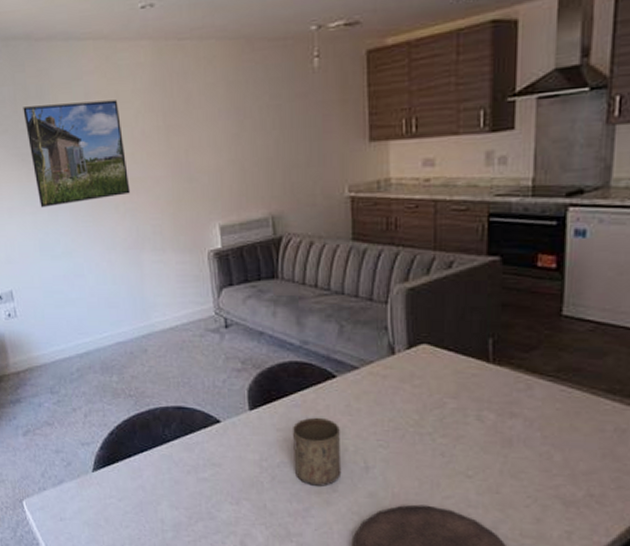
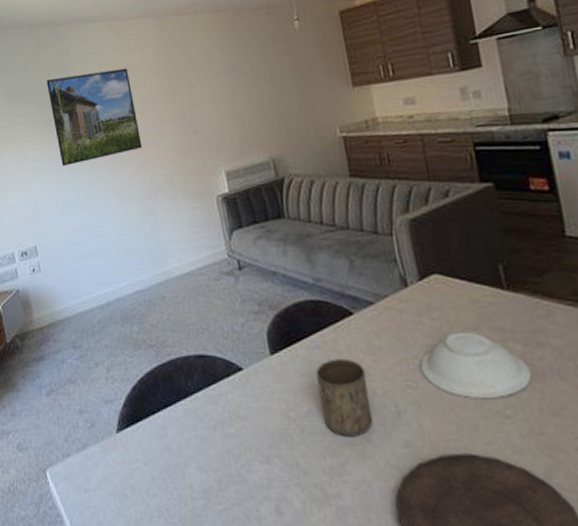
bowl: none [394,399,499,461] -> present [420,332,532,400]

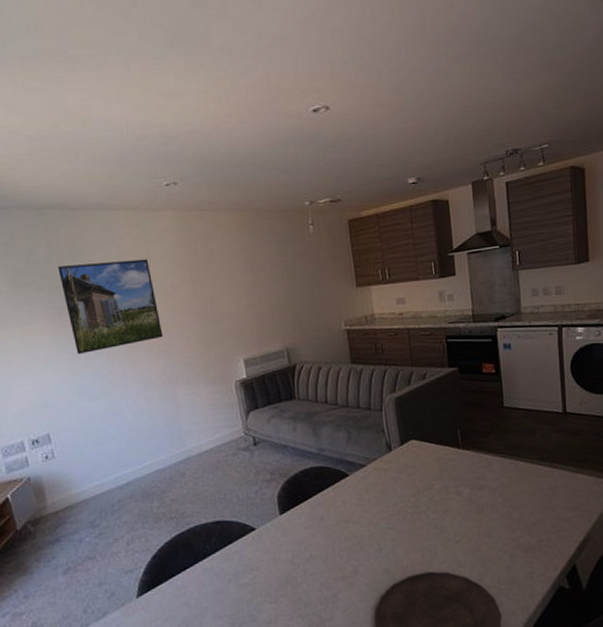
cup: present [315,358,373,437] -> none [317,511,361,573]
bowl: present [420,332,532,400] -> none [398,482,474,532]

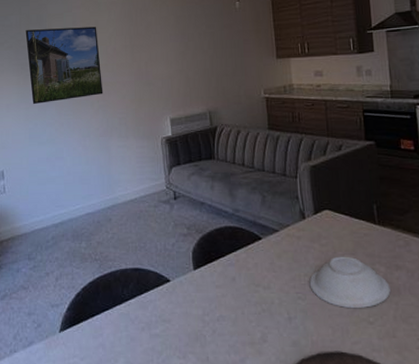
bowl: none [398,482,474,532] -> present [309,256,391,309]

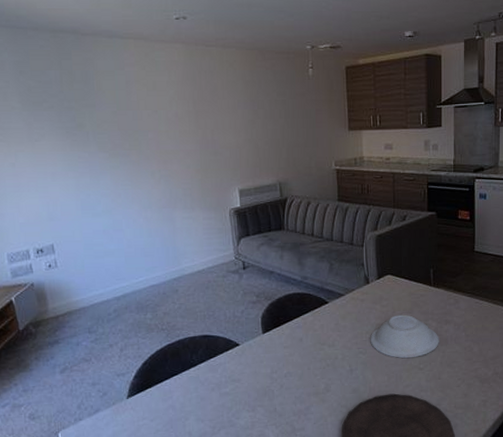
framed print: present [25,26,103,105] -> none [68,88,165,174]

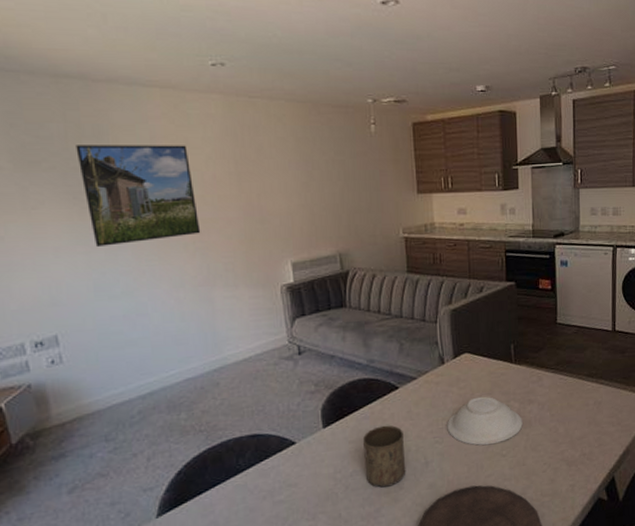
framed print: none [68,88,165,174] -> present [76,145,201,248]
cup: none [295,334,333,389] -> present [362,425,406,488]

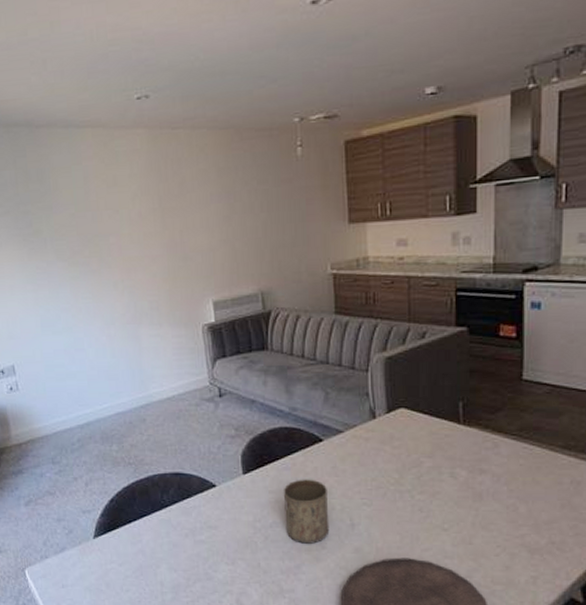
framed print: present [76,145,201,248] -> none [24,184,128,286]
bowl: present [447,396,523,446] -> none [377,459,471,515]

